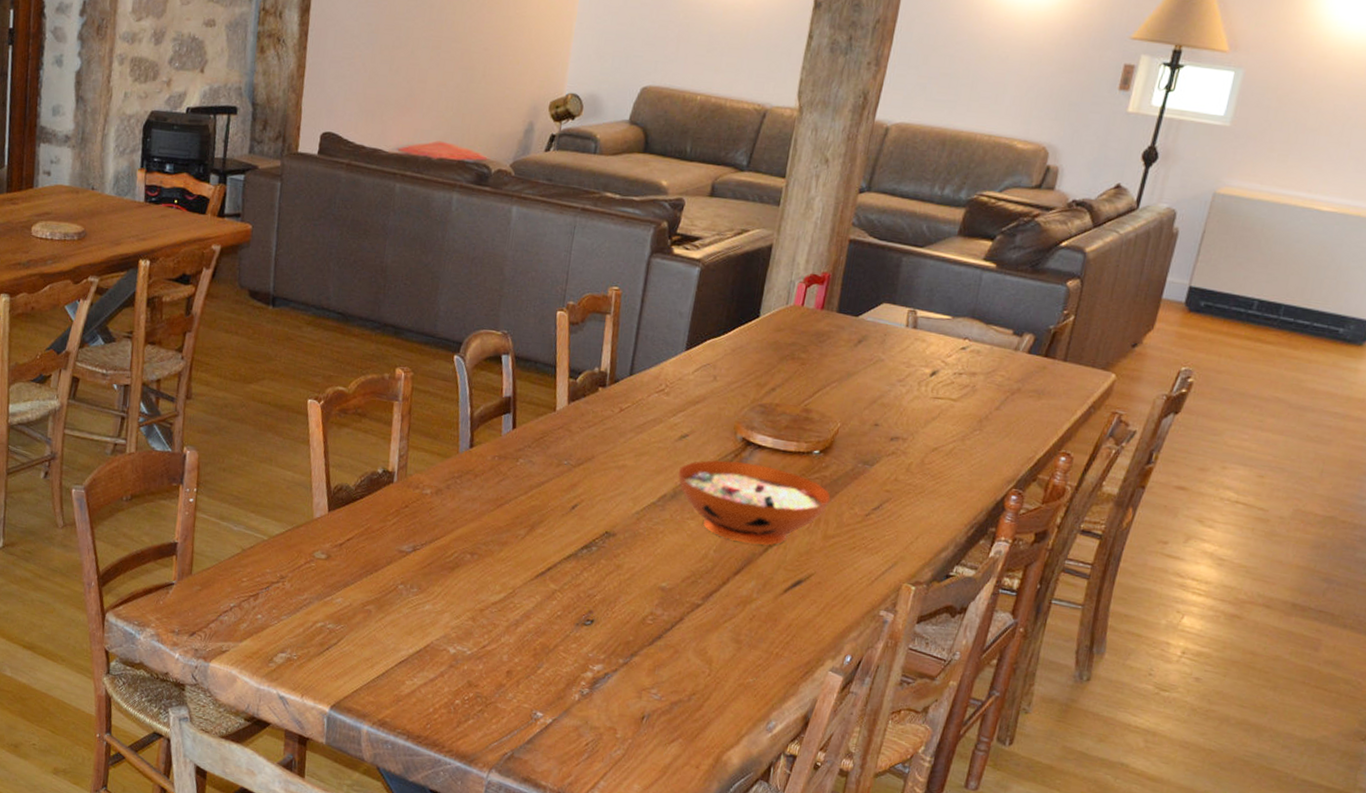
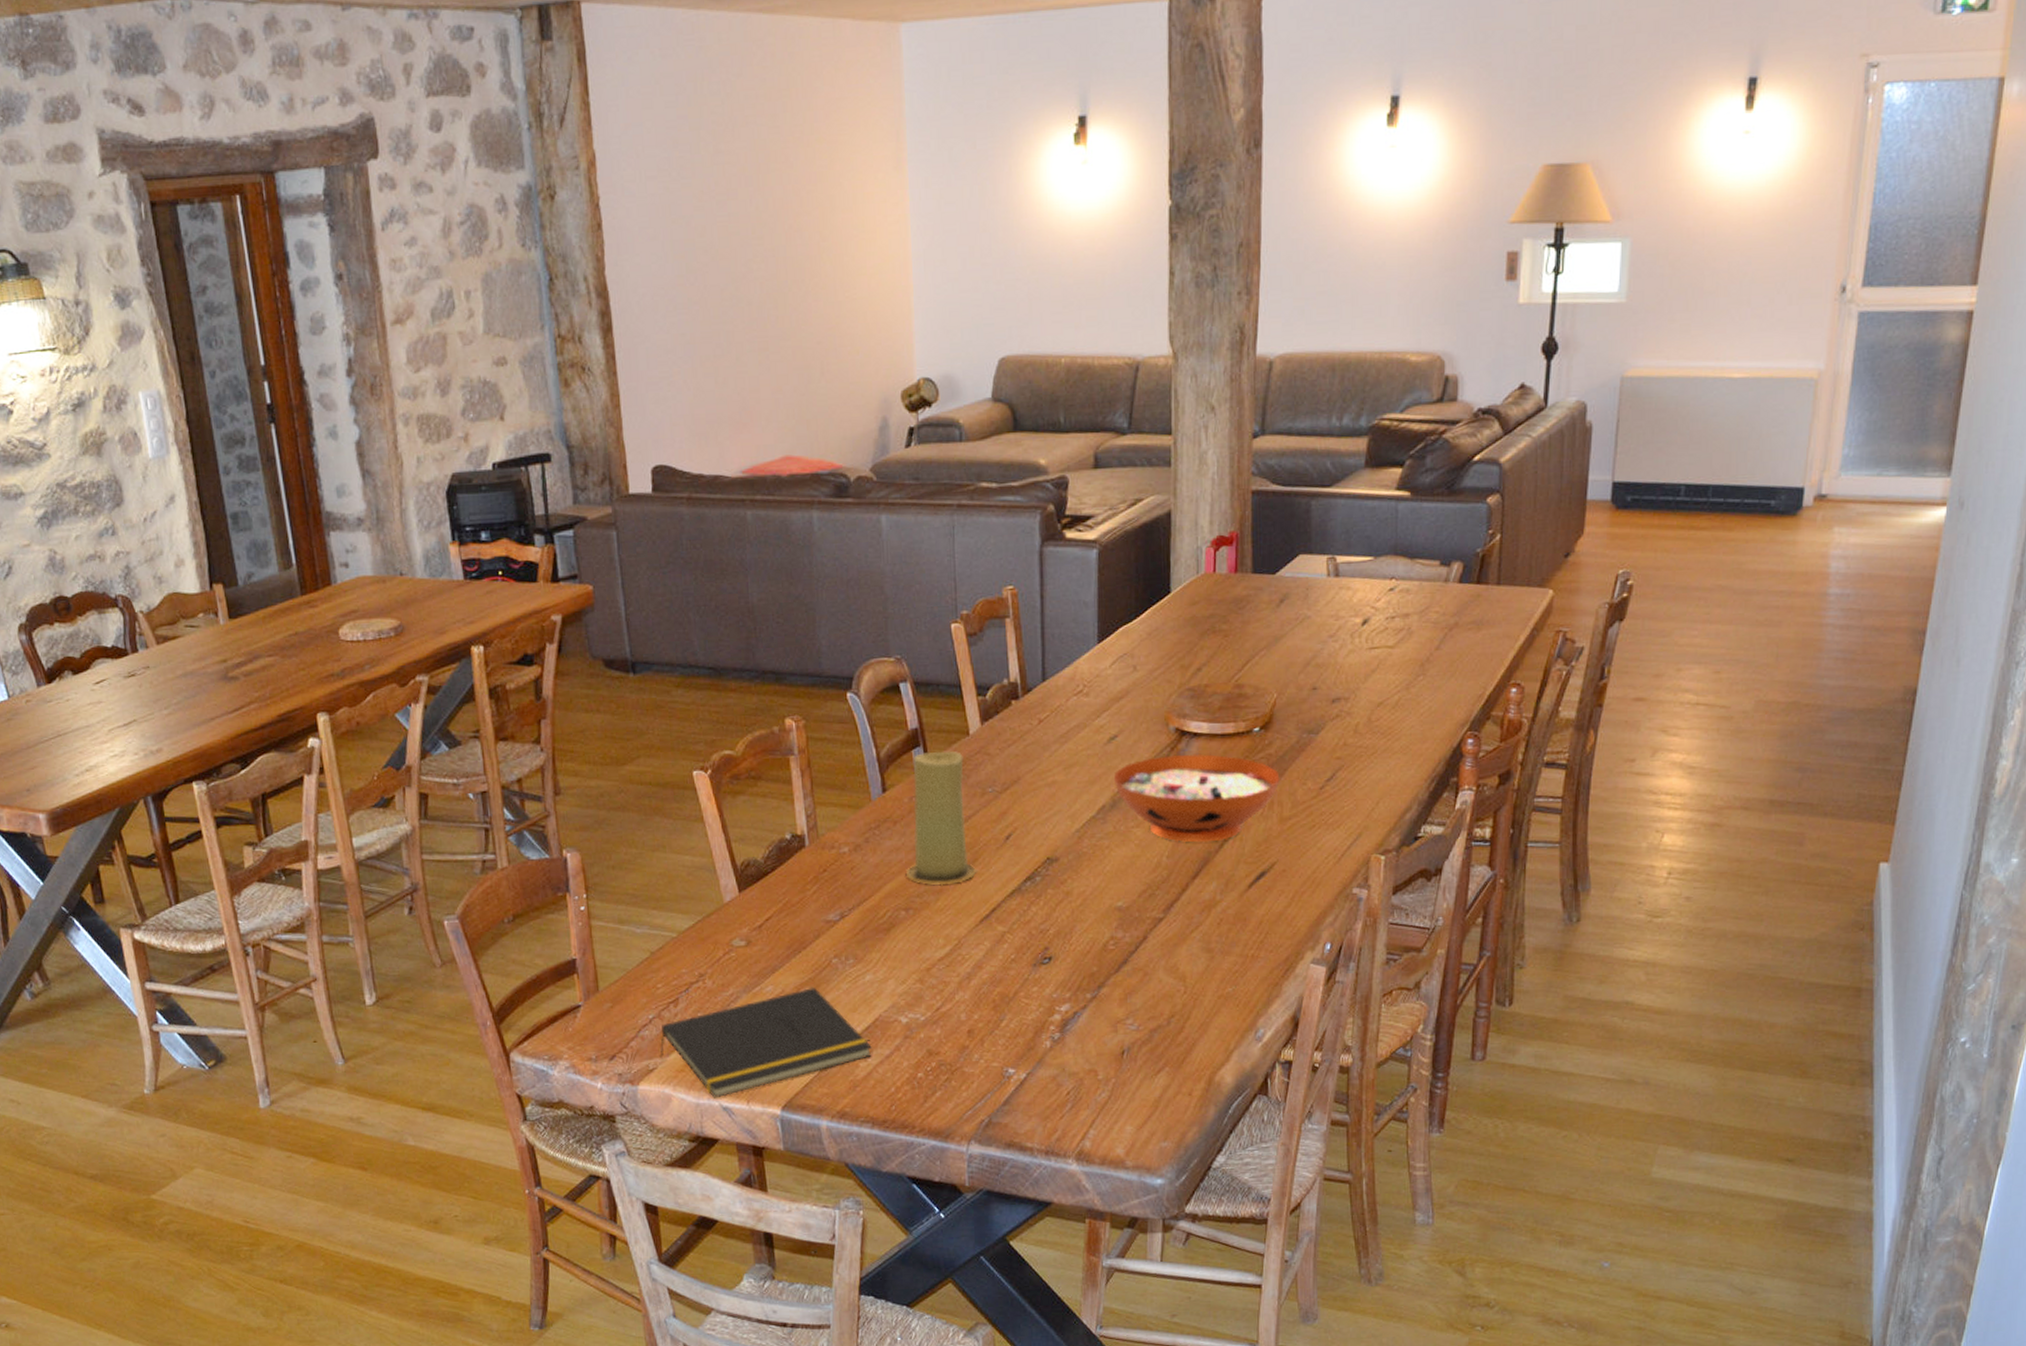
notepad: none [233,606,420,687] -> present [660,987,872,1099]
candle: none [477,419,547,539] -> present [905,750,976,886]

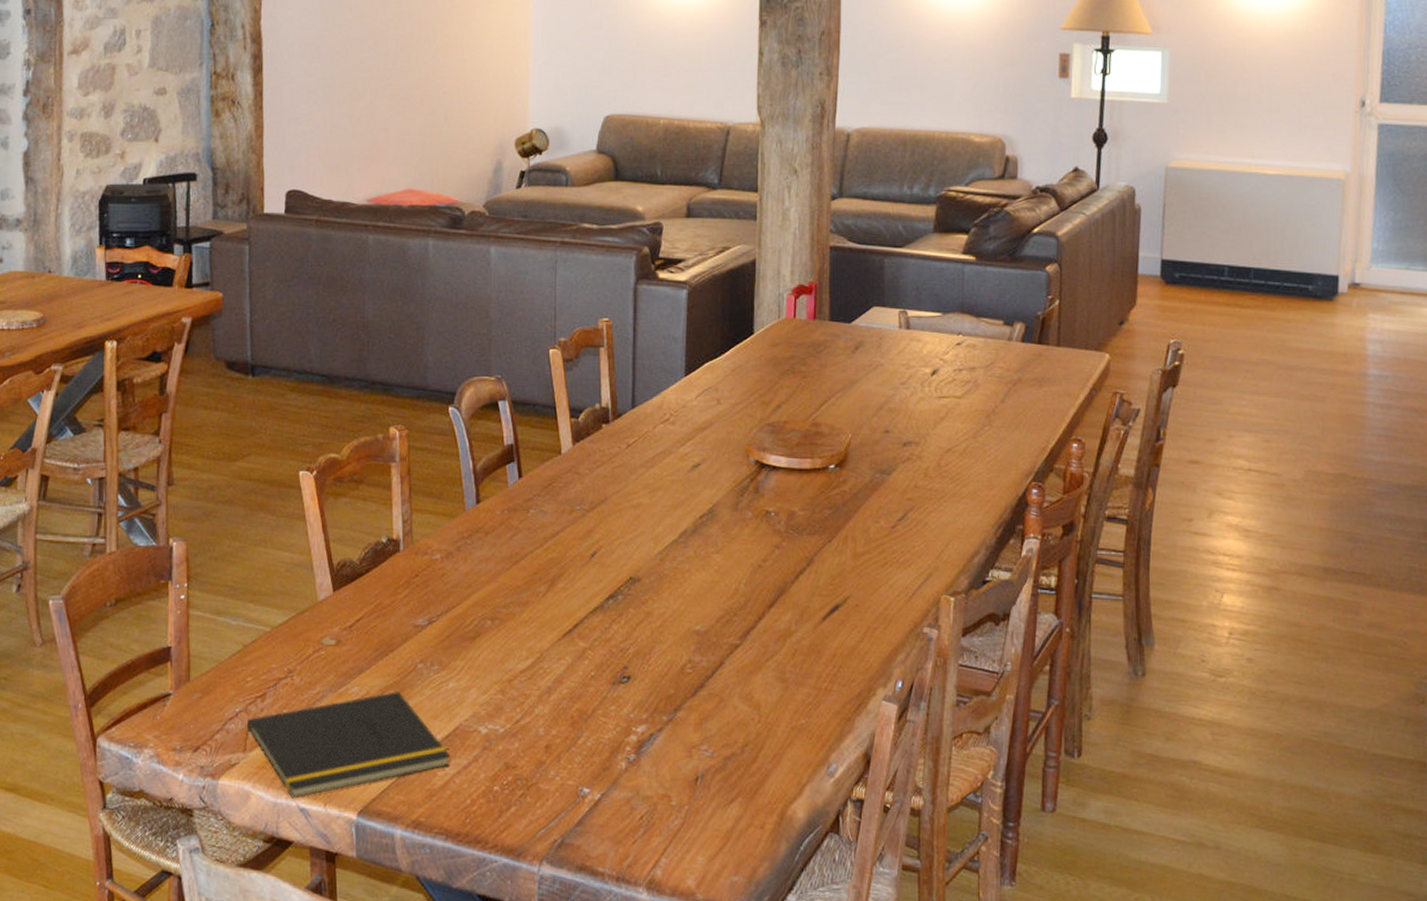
candle: present [905,750,976,886] -> none [494,467,561,598]
decorative bowl: present [1113,753,1280,843] -> none [695,486,854,573]

